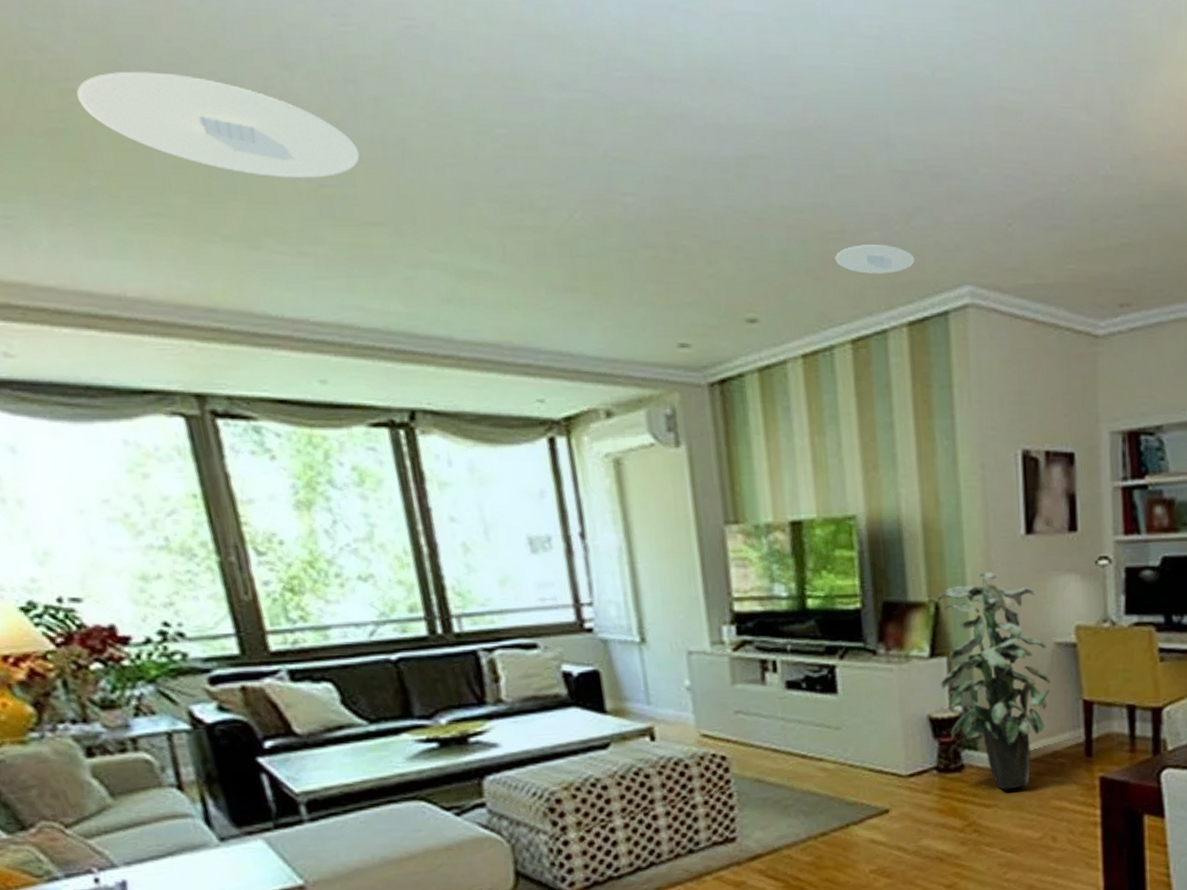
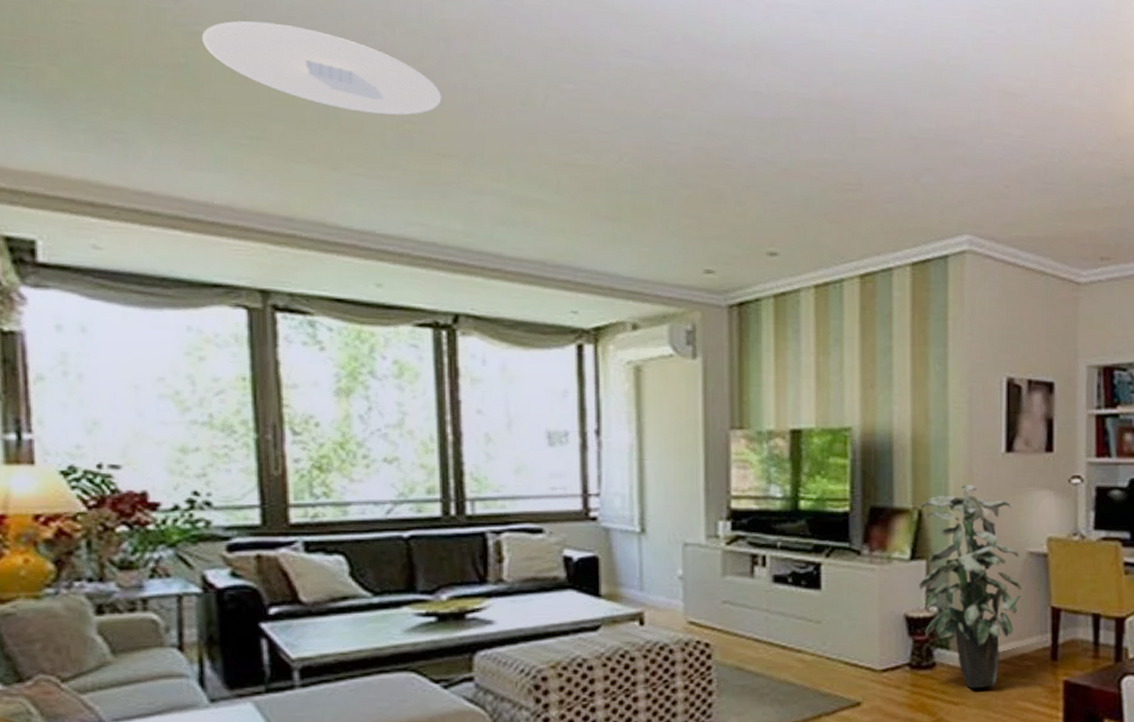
recessed light: present [835,245,915,274] -> none [851,196,921,221]

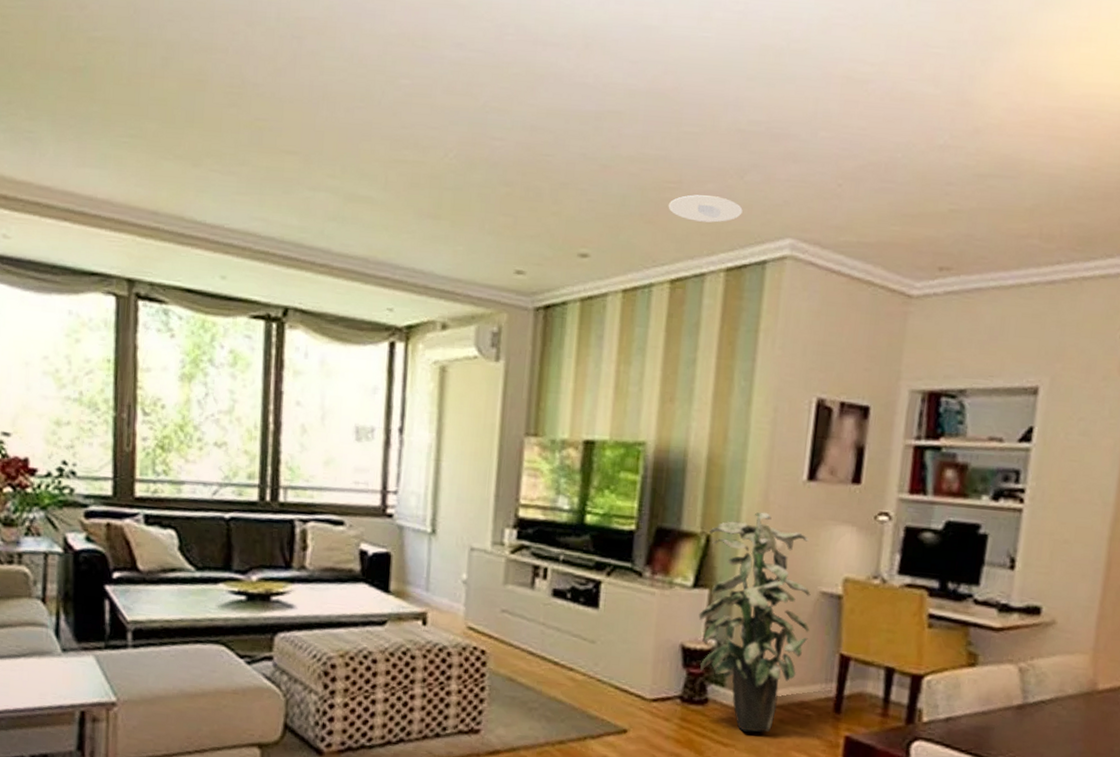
ceiling light: present [201,20,442,116] -> none [98,25,291,113]
recessed light: none [851,196,921,221] -> present [668,194,743,223]

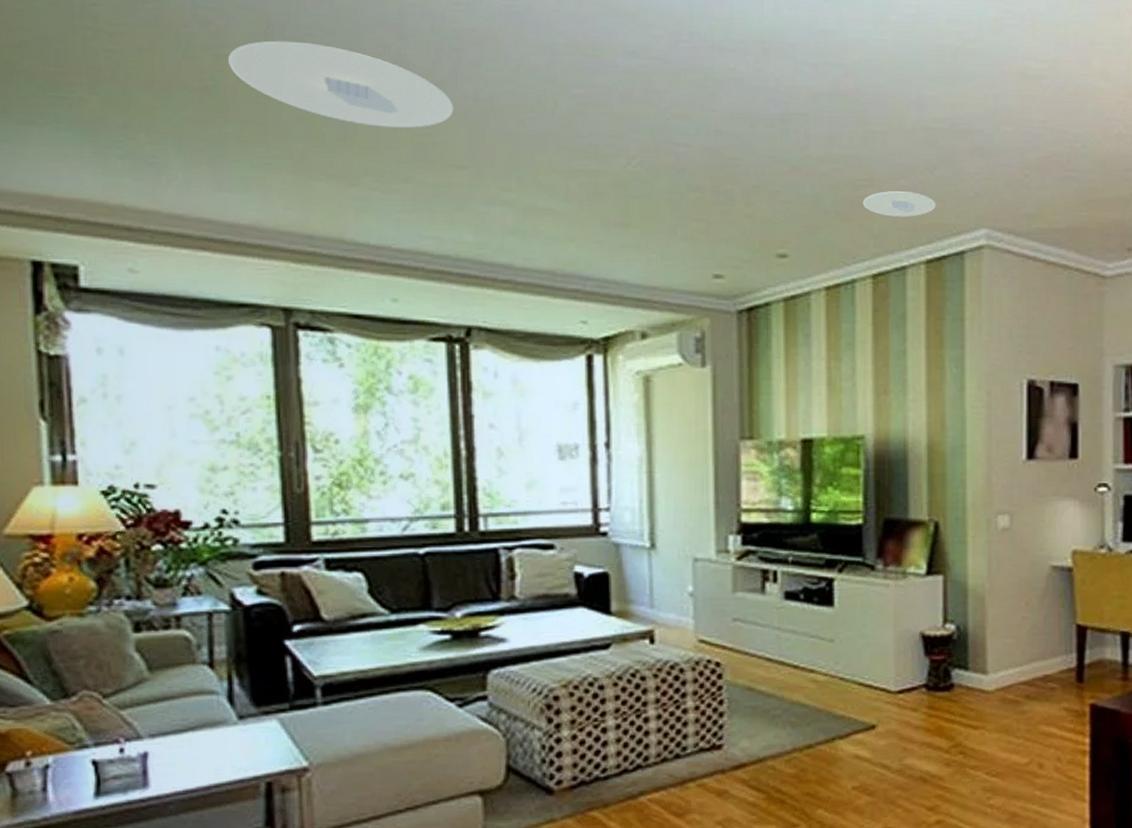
ceiling light: none [98,25,291,113] -> present [227,40,454,128]
indoor plant: present [698,512,811,732] -> none [935,494,1045,712]

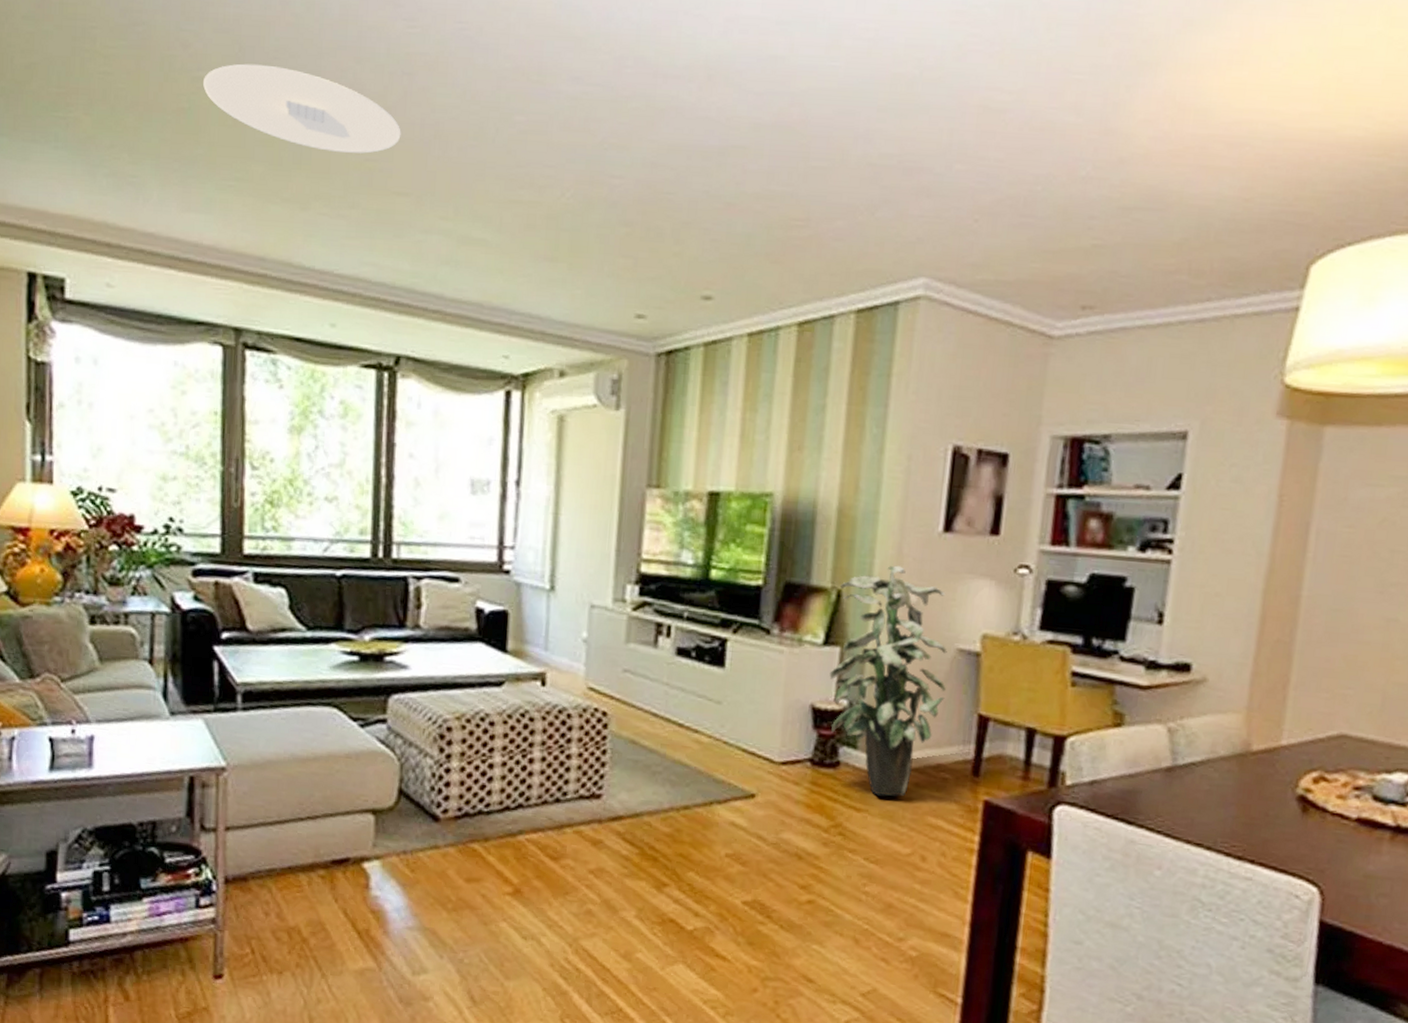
recessed light: present [862,191,936,217] -> none [795,232,874,262]
indoor plant: none [935,494,1045,712] -> present [829,565,947,797]

